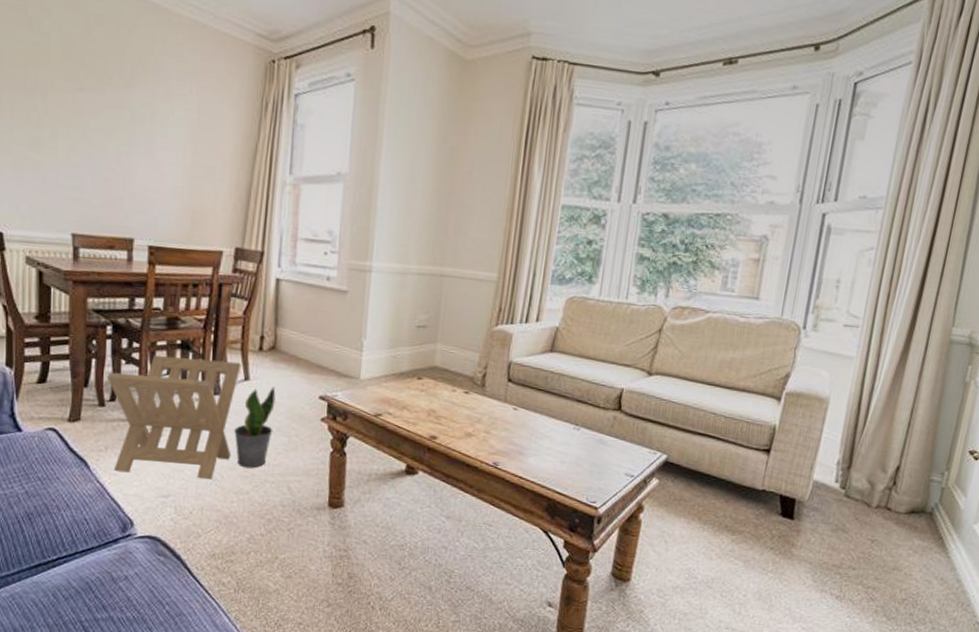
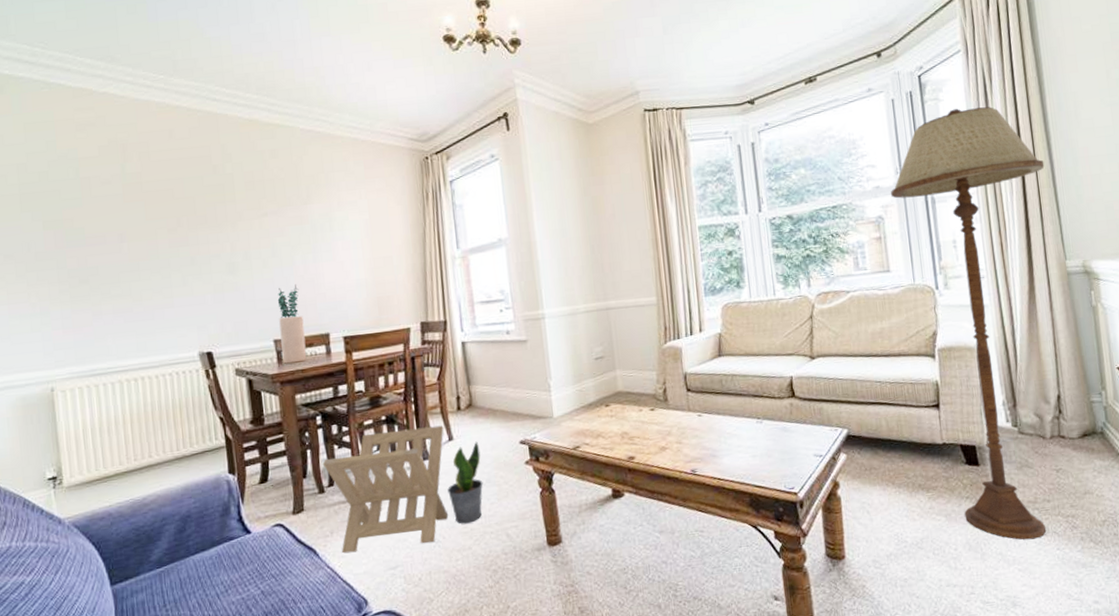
vase: none [79,176,107,265] -> present [277,284,307,365]
floor lamp: none [763,130,965,602] -> present [890,107,1047,540]

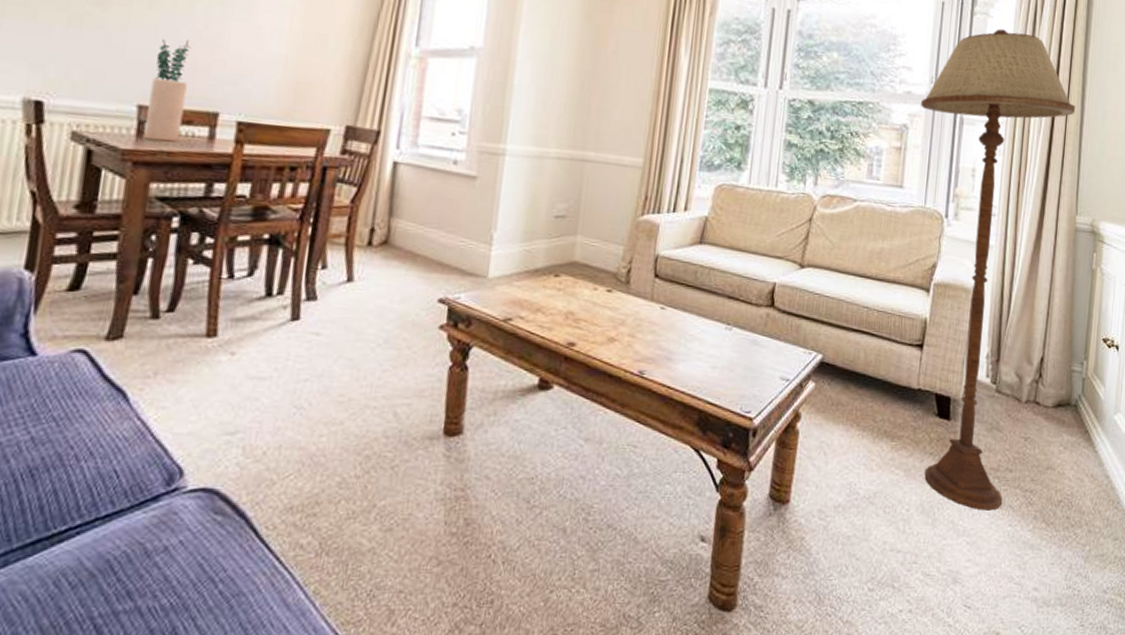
magazine rack: present [322,425,449,554] -> none [162,252,345,409]
potted plant: present [447,441,483,524] -> none [329,289,385,391]

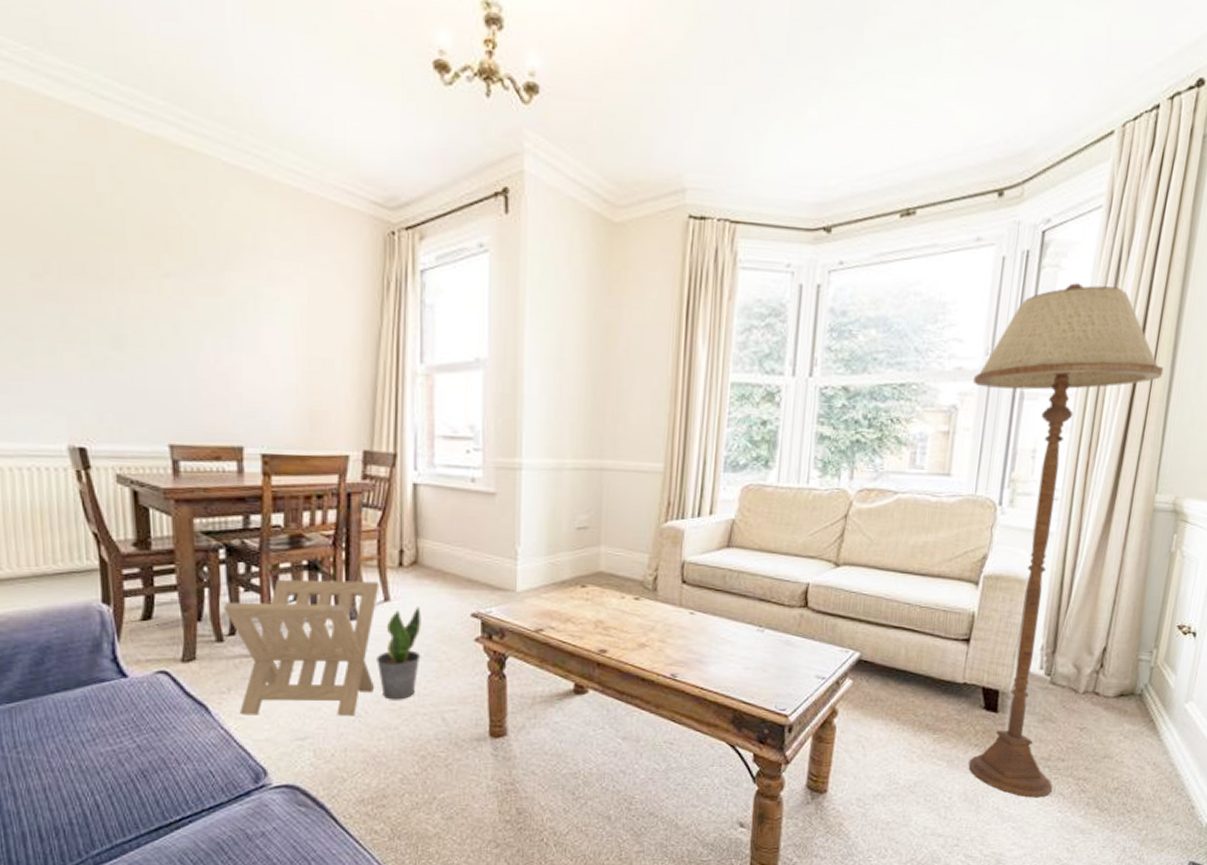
vase: present [144,40,191,143] -> none [177,376,212,480]
magazine rack: none [162,252,345,409] -> present [223,579,380,717]
potted plant: none [329,289,385,391] -> present [377,606,421,700]

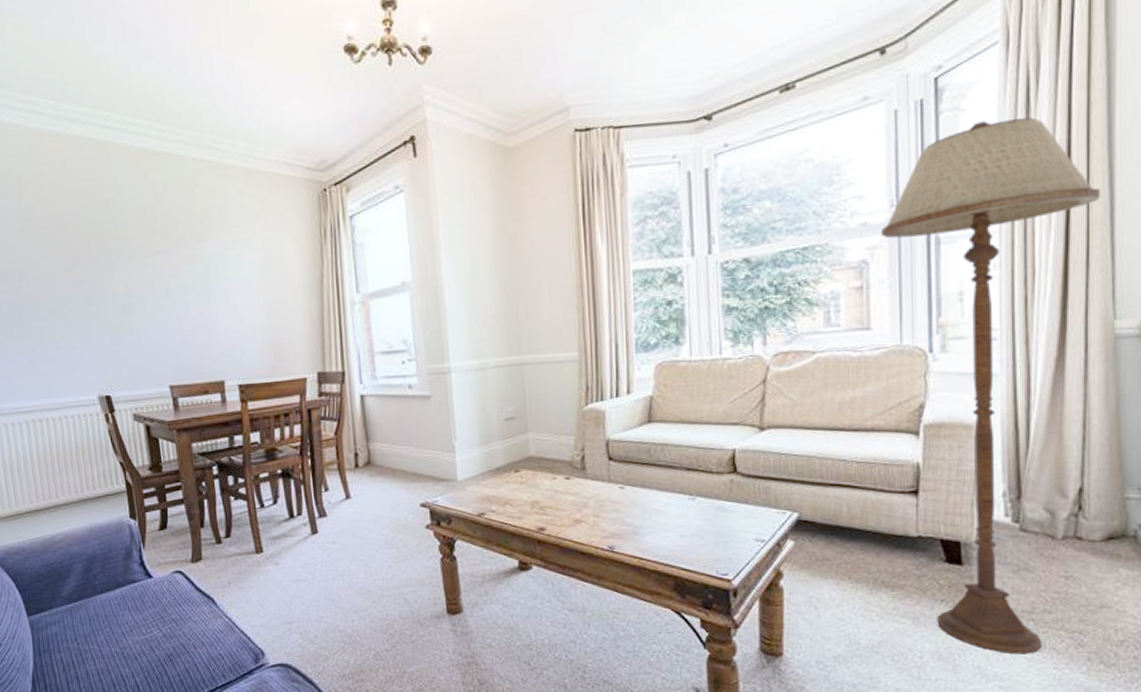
magazine rack: present [223,579,380,717] -> none [219,482,345,605]
potted plant: present [377,606,421,700] -> none [344,501,381,585]

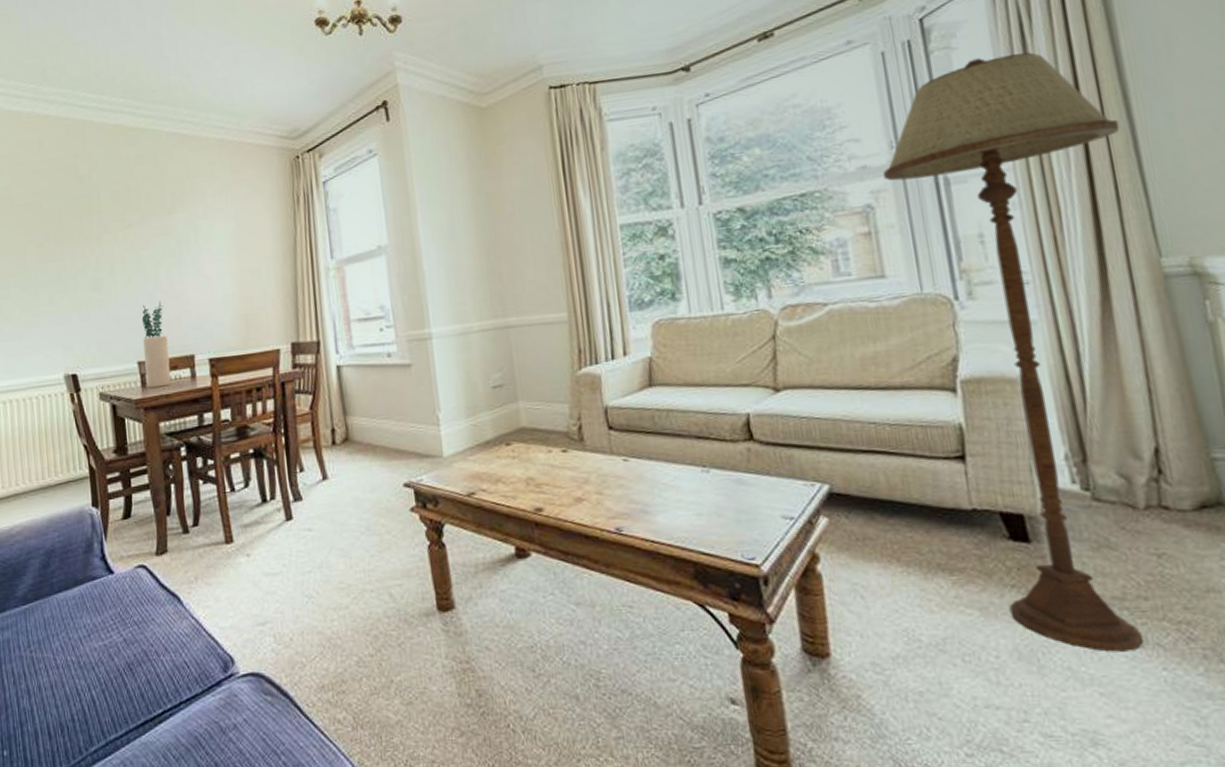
vase: none [172,328,203,412] -> present [141,301,171,390]

